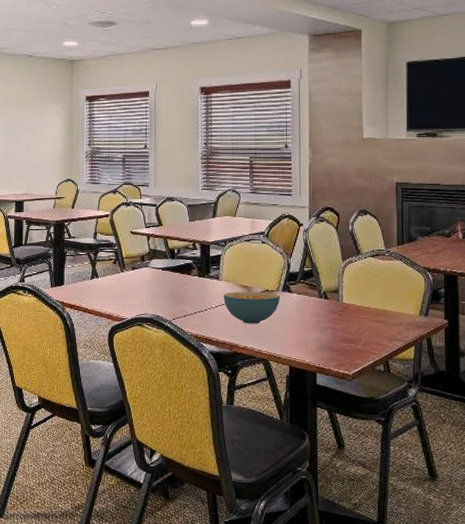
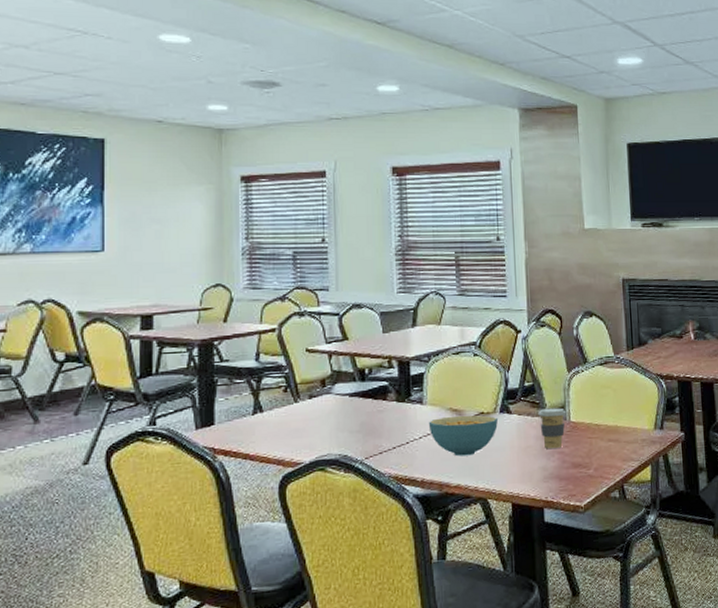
coffee cup: none [315,290,340,324] -> present [538,407,566,449]

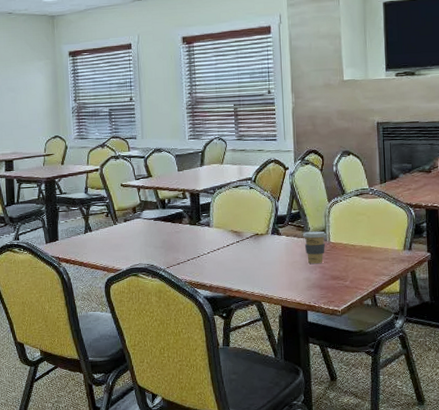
cereal bowl: present [428,415,498,457] -> none [214,236,270,268]

